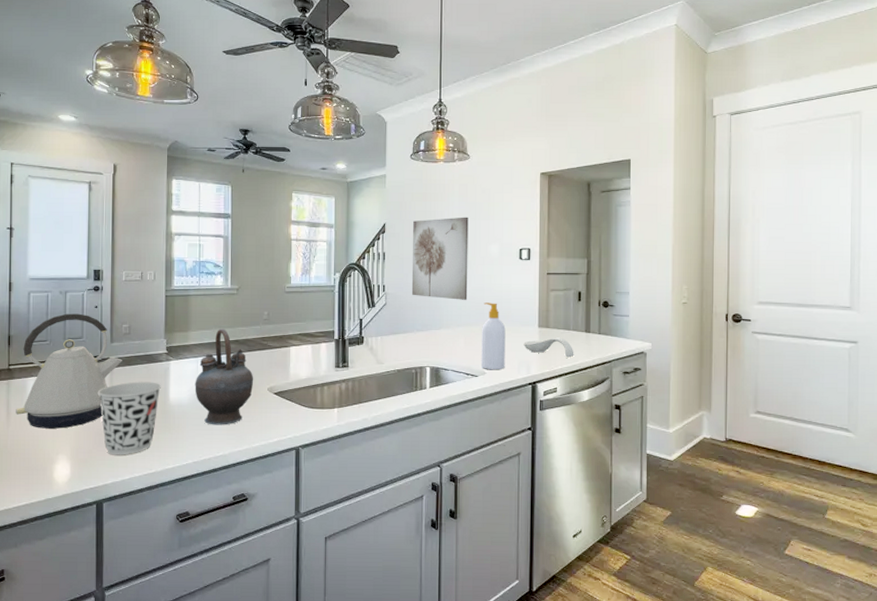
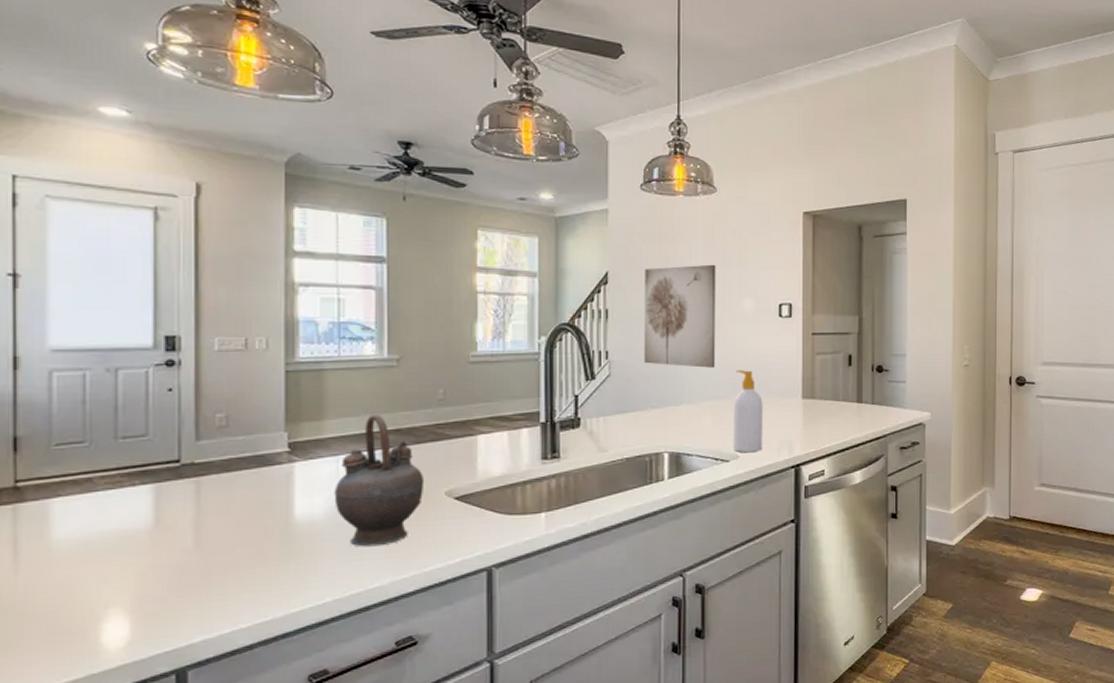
kettle: present [16,313,122,429] -> none [30,400,216,573]
cup: present [97,381,161,455] -> none [174,493,280,602]
spoon rest: present [522,337,574,358] -> none [783,410,844,434]

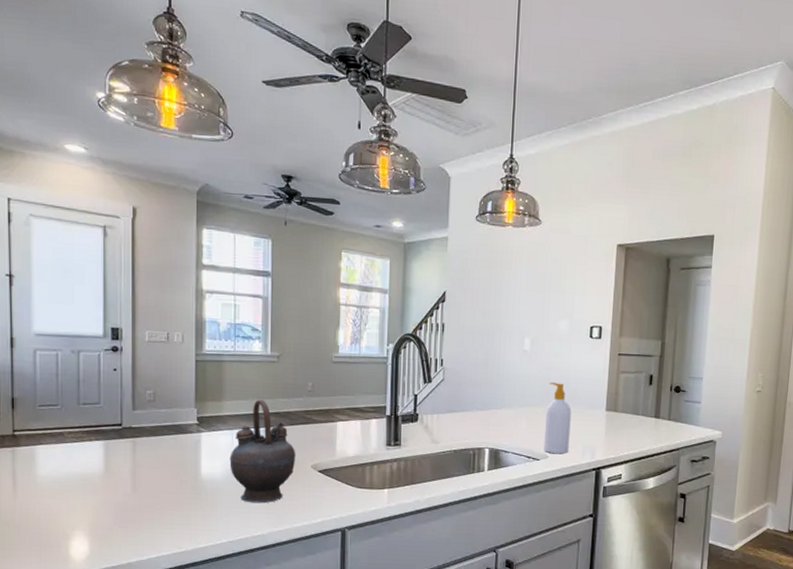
wall art: present [643,264,716,368] -> none [472,288,537,379]

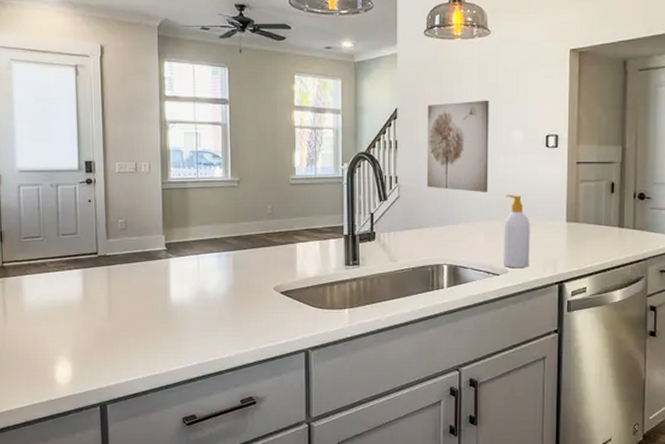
teapot: present [229,399,296,504] -> none [196,224,259,326]
wall art: none [472,288,537,379] -> present [426,100,489,192]

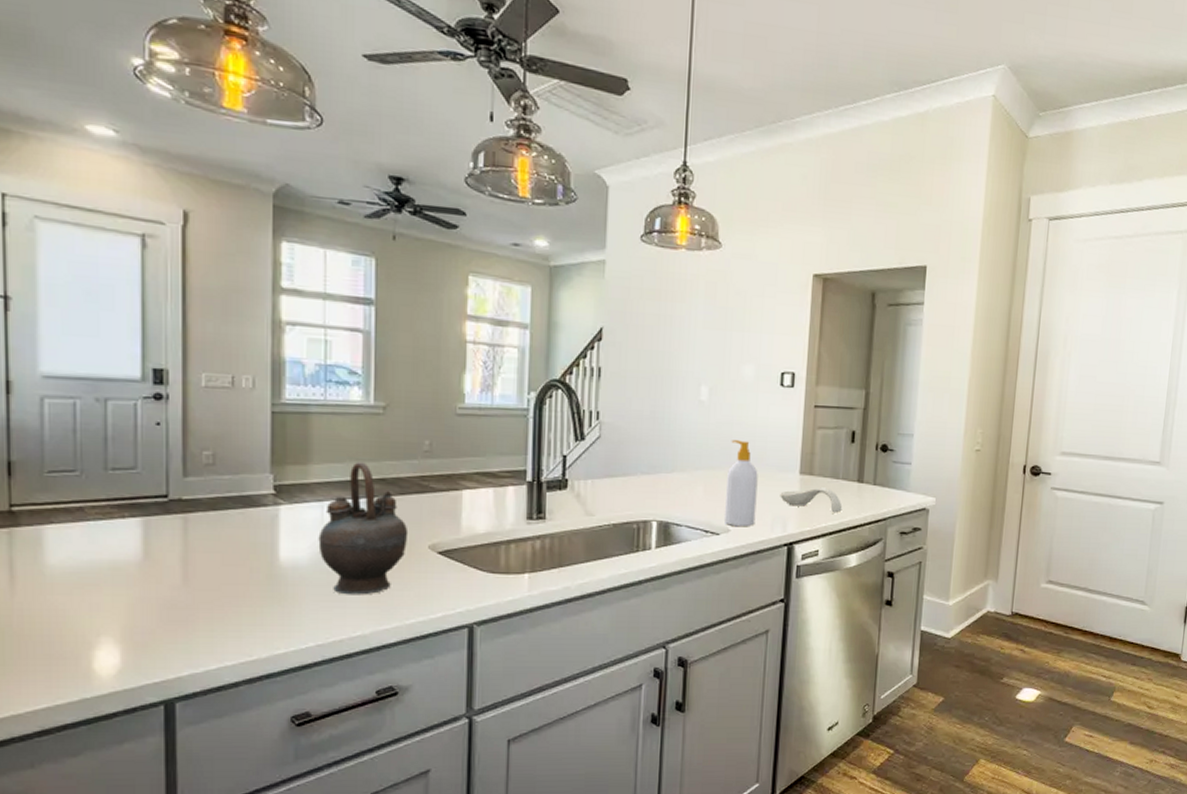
teapot: none [196,224,259,326] -> present [318,462,409,595]
wall art: present [426,100,489,192] -> none [635,325,716,436]
spoon rest: none [549,233,606,255] -> present [778,487,843,513]

